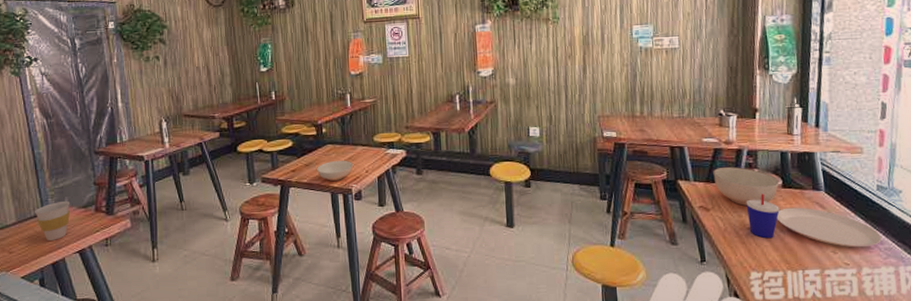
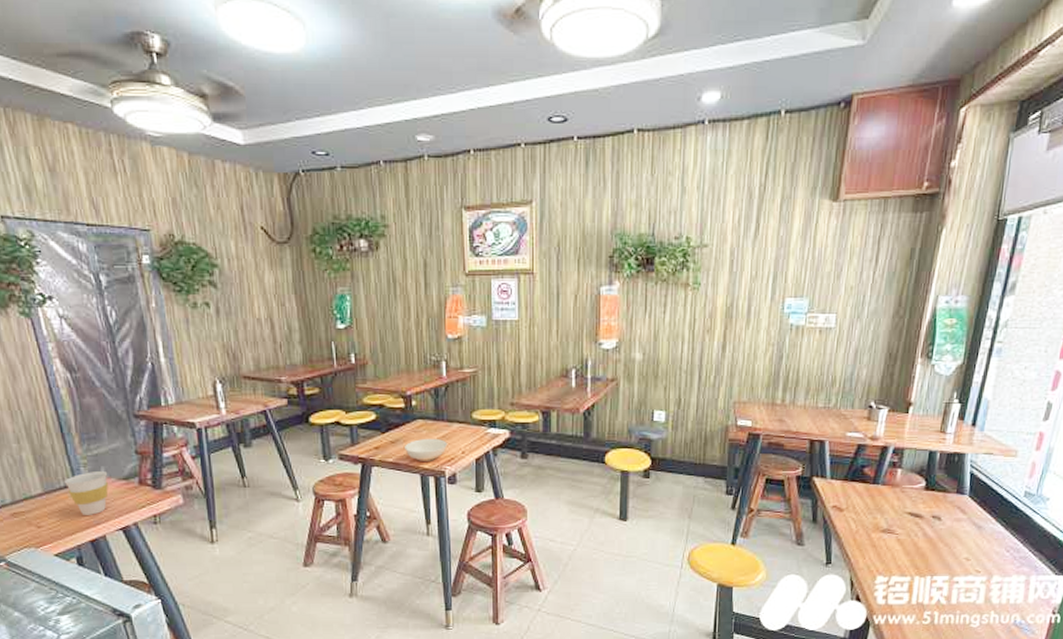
bowl: present [713,166,780,206] -> none [852,464,923,507]
beverage cup: present [746,193,780,239] -> none [882,495,918,543]
plate: present [776,207,882,248] -> none [913,511,1019,555]

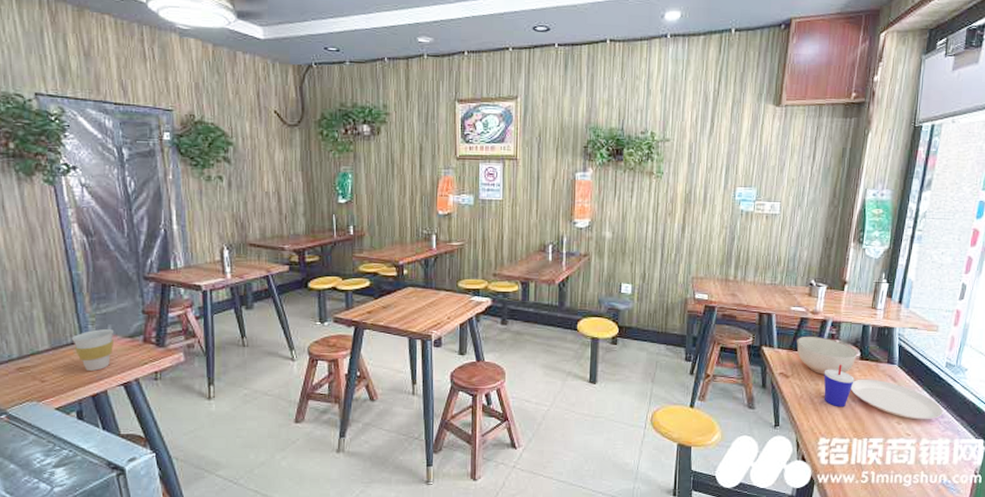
bowl: present [405,438,447,463] -> none [395,304,434,327]
bowl: none [852,464,923,507] -> present [796,336,858,375]
beverage cup: none [882,495,918,543] -> present [823,364,854,407]
plate: none [913,511,1019,555] -> present [850,379,943,420]

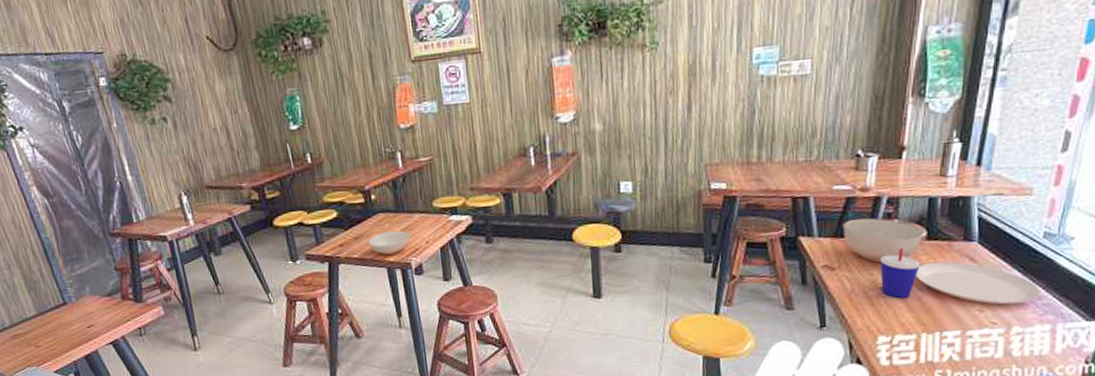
cup: present [71,329,115,372] -> none [54,290,95,334]
bowl: none [395,304,434,327] -> present [368,230,411,256]

